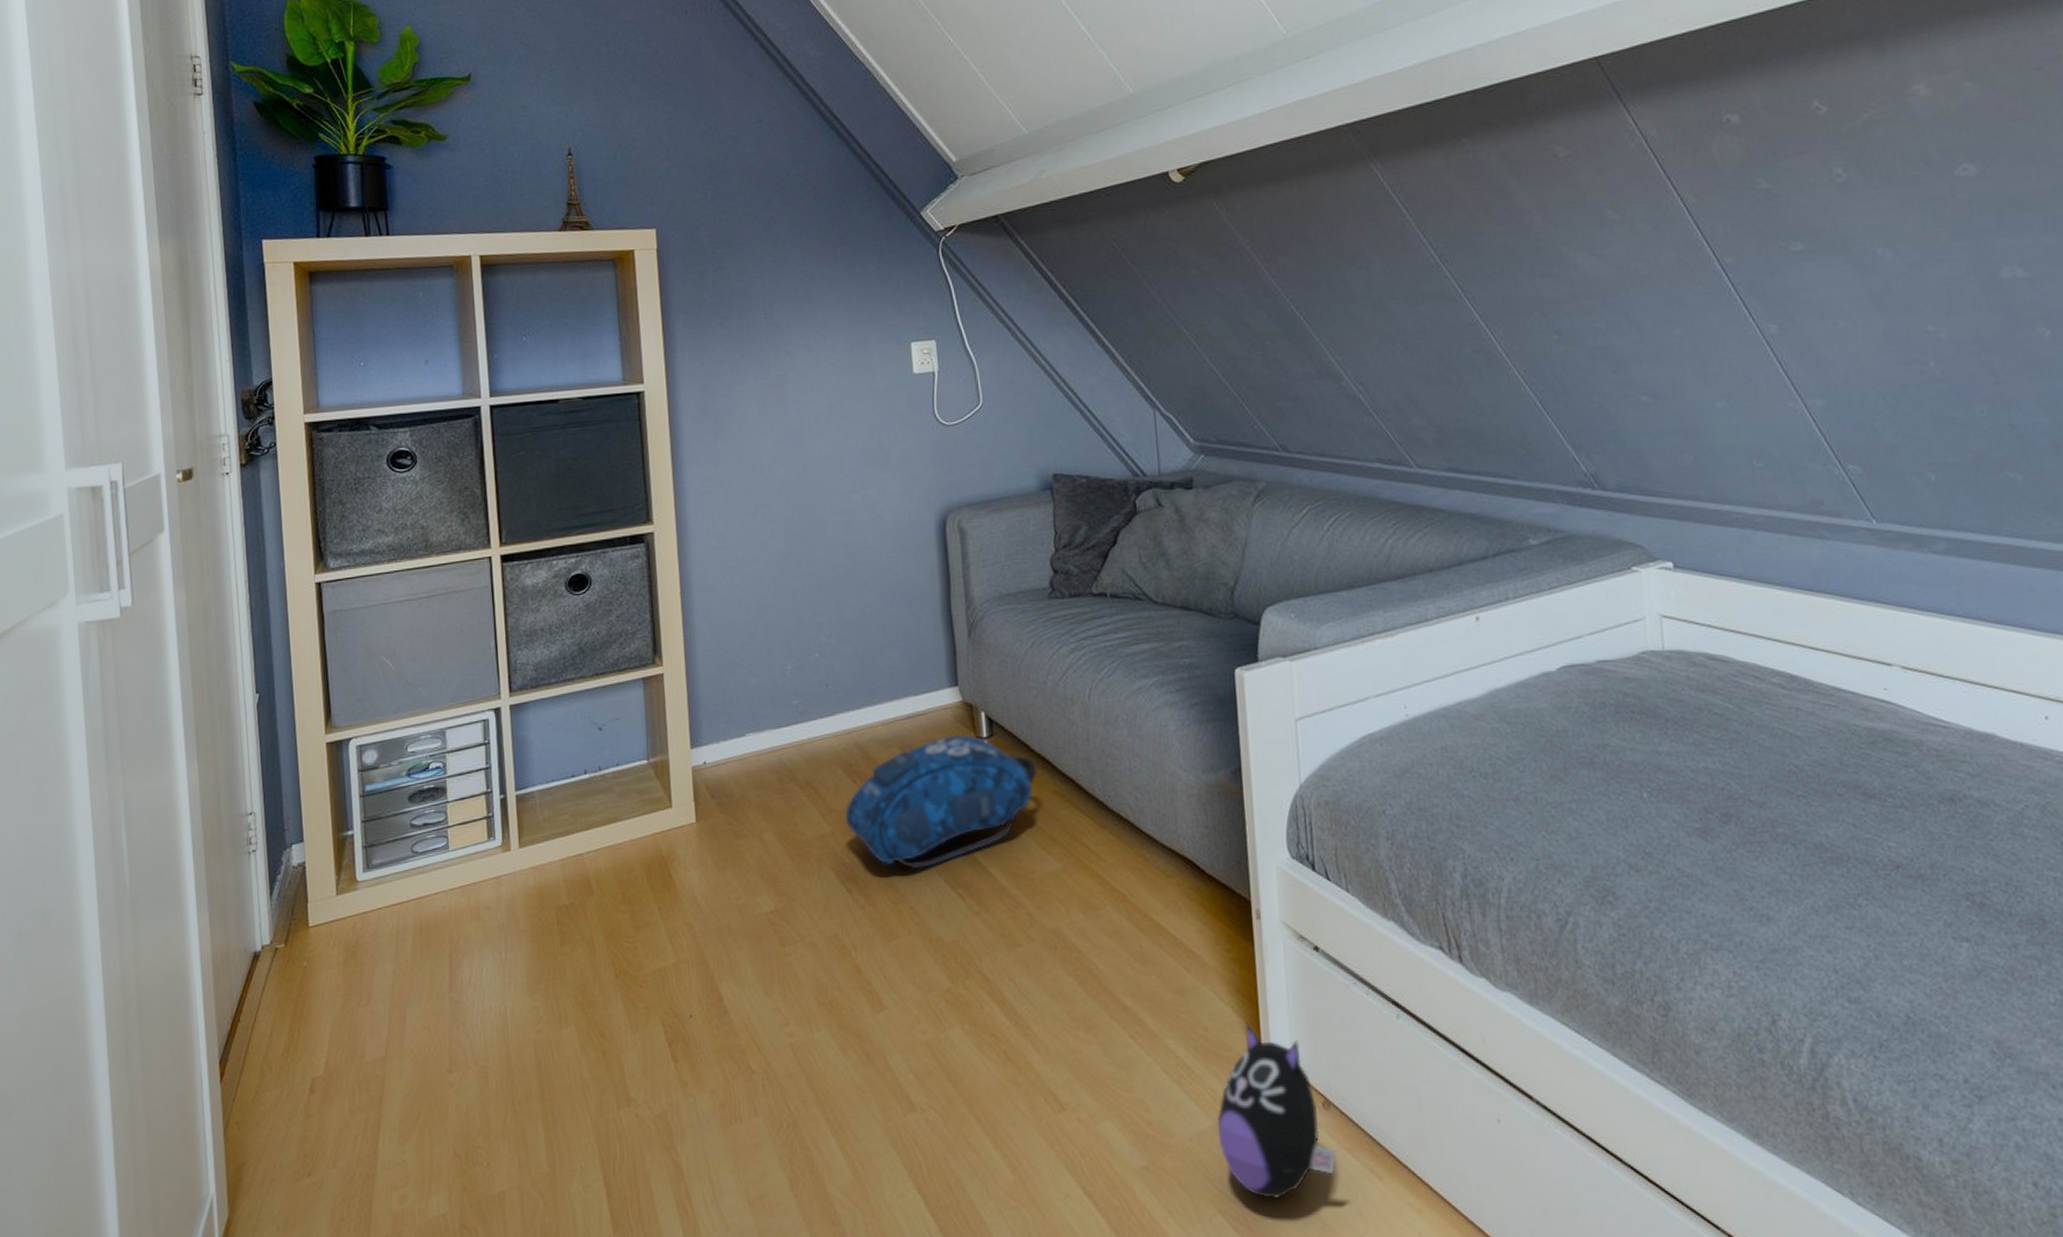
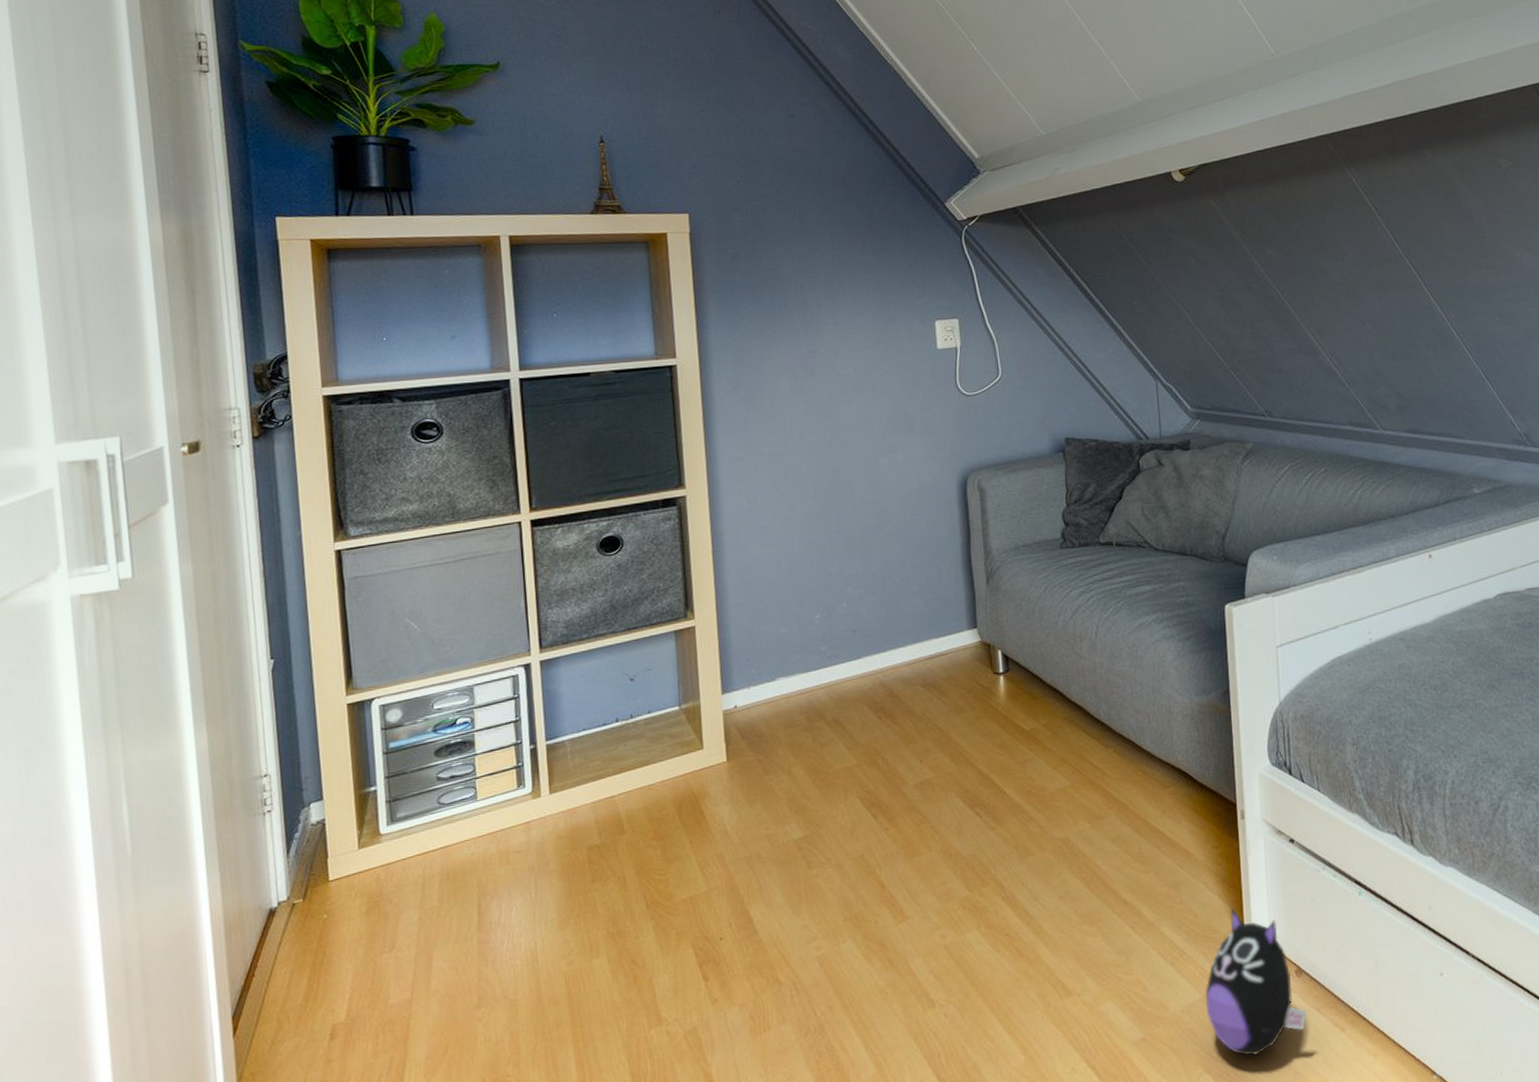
backpack: present [844,735,1038,869] -> none [870,671,1049,793]

